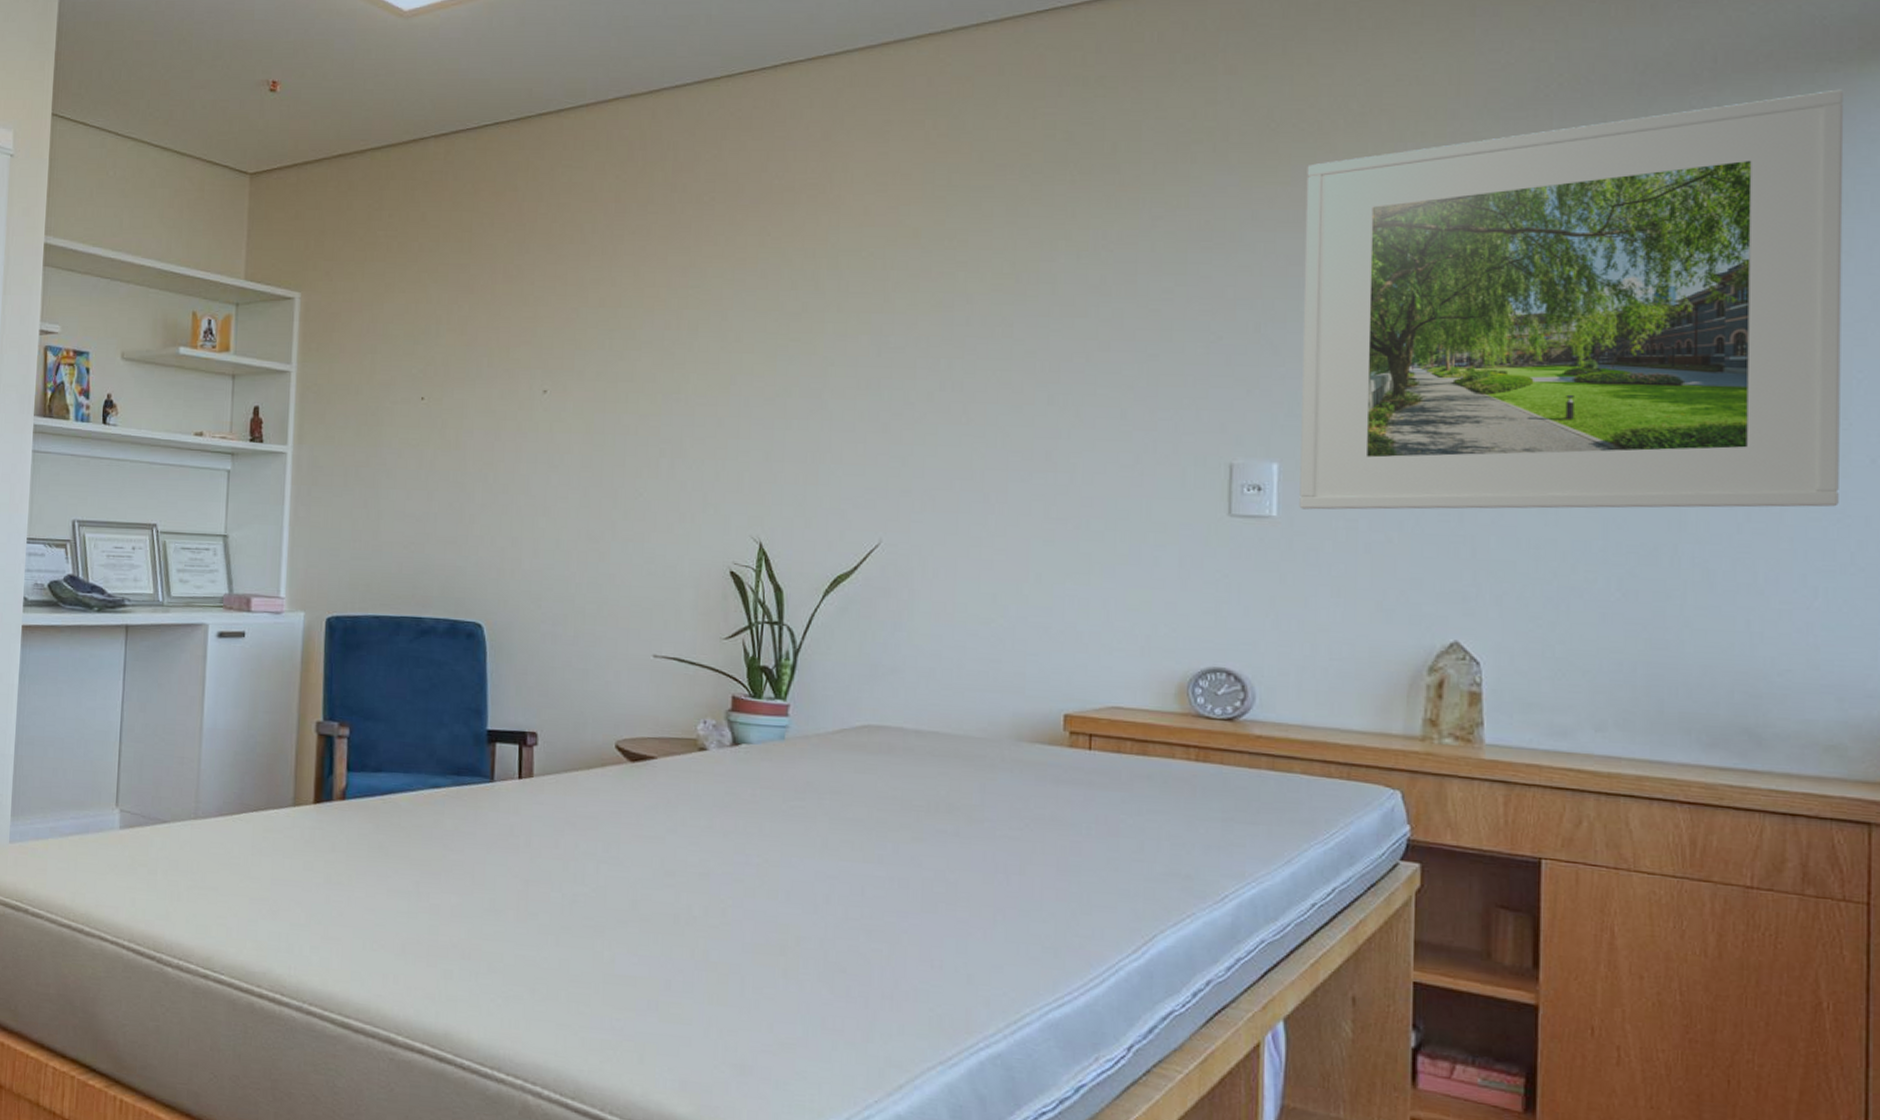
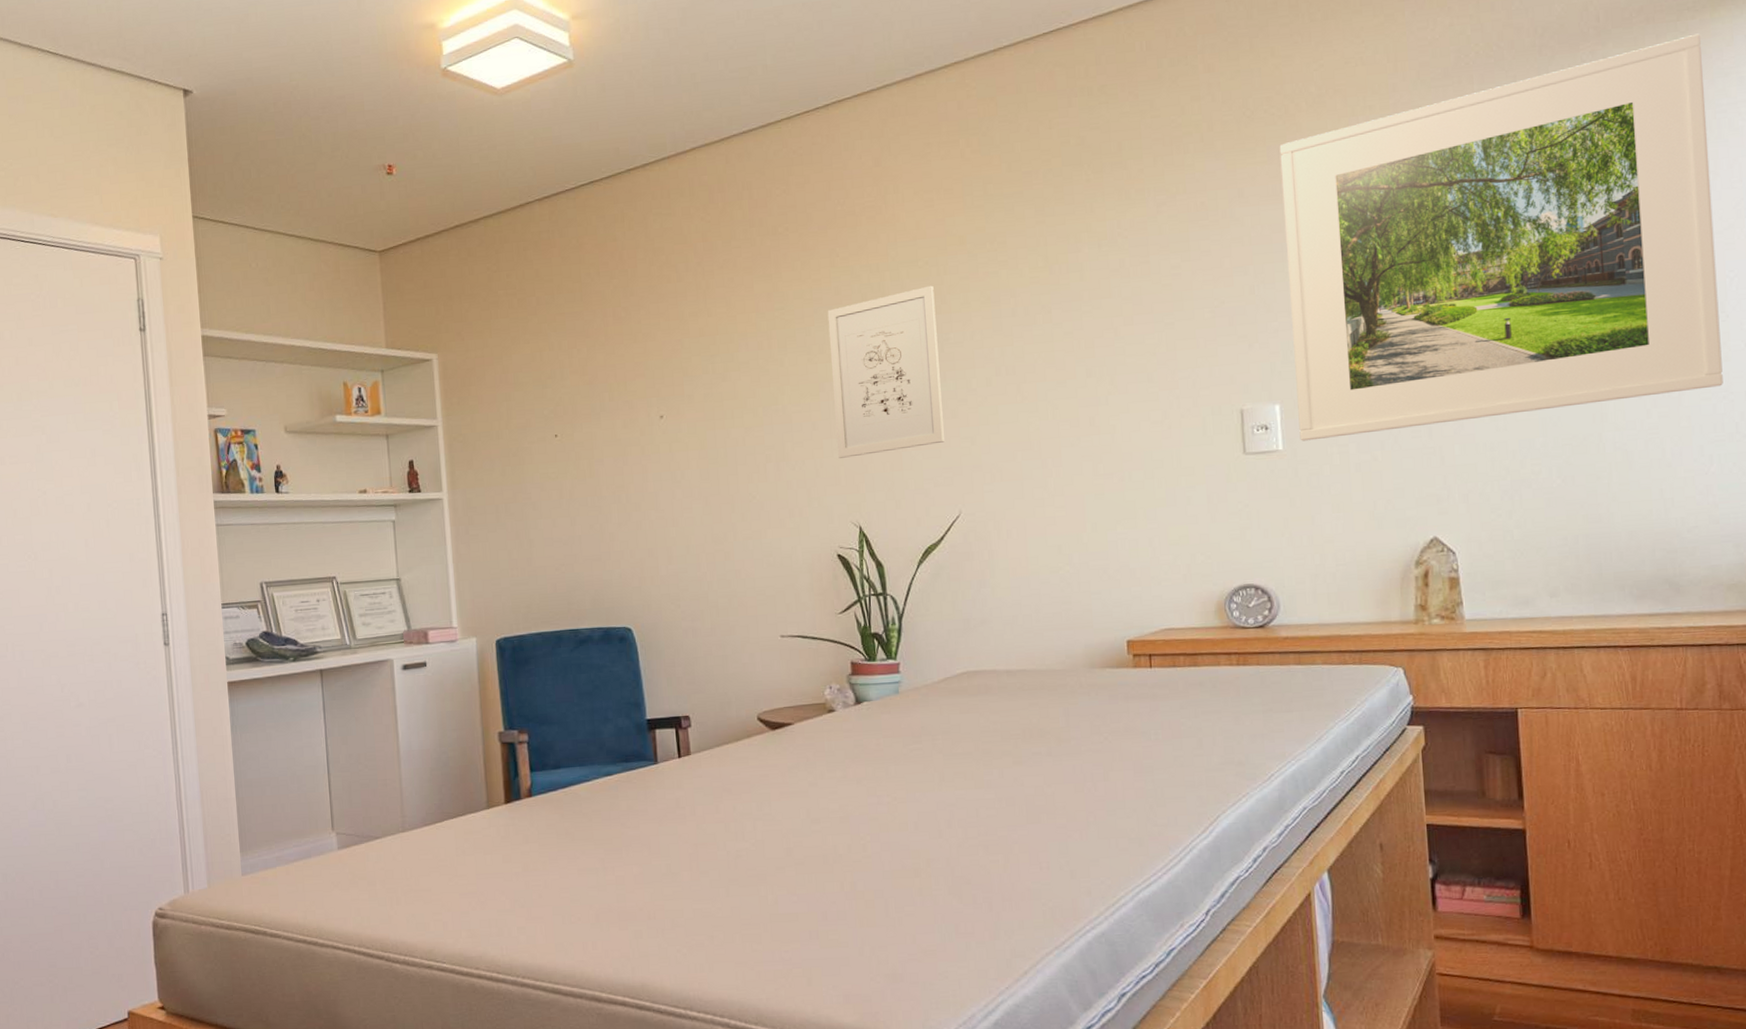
wall art: none [744,280,877,463] -> present [827,285,944,458]

